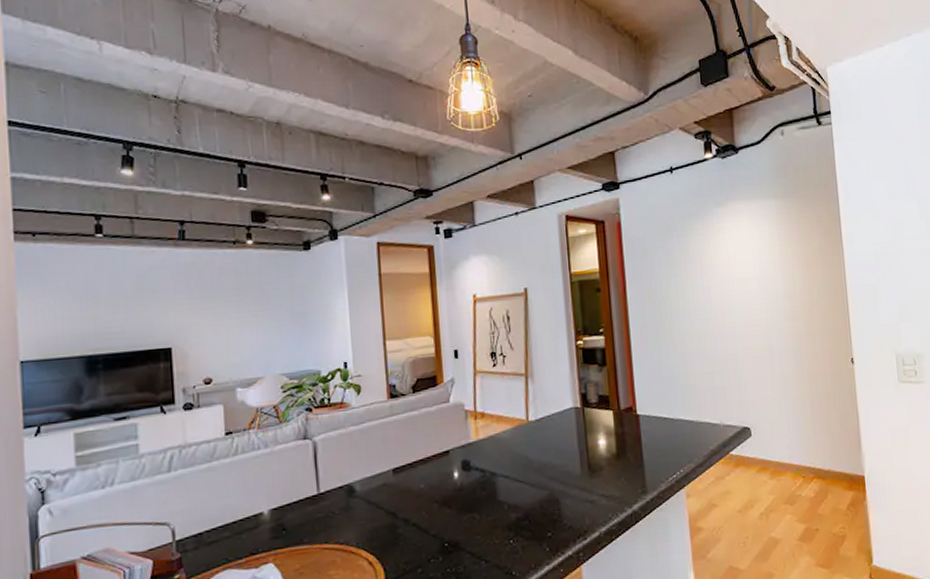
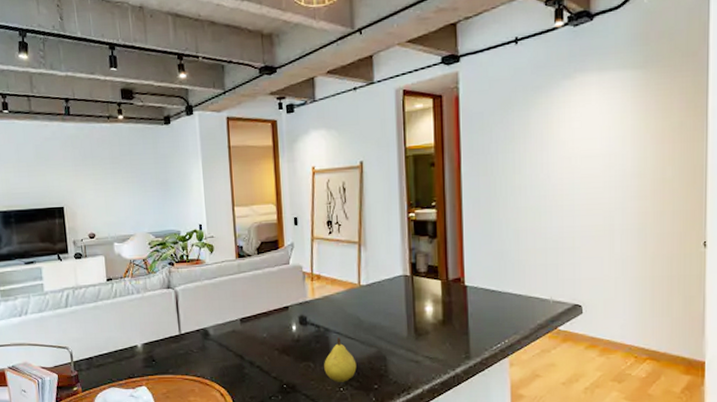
fruit: none [491,481,528,534] -> present [324,337,357,382]

